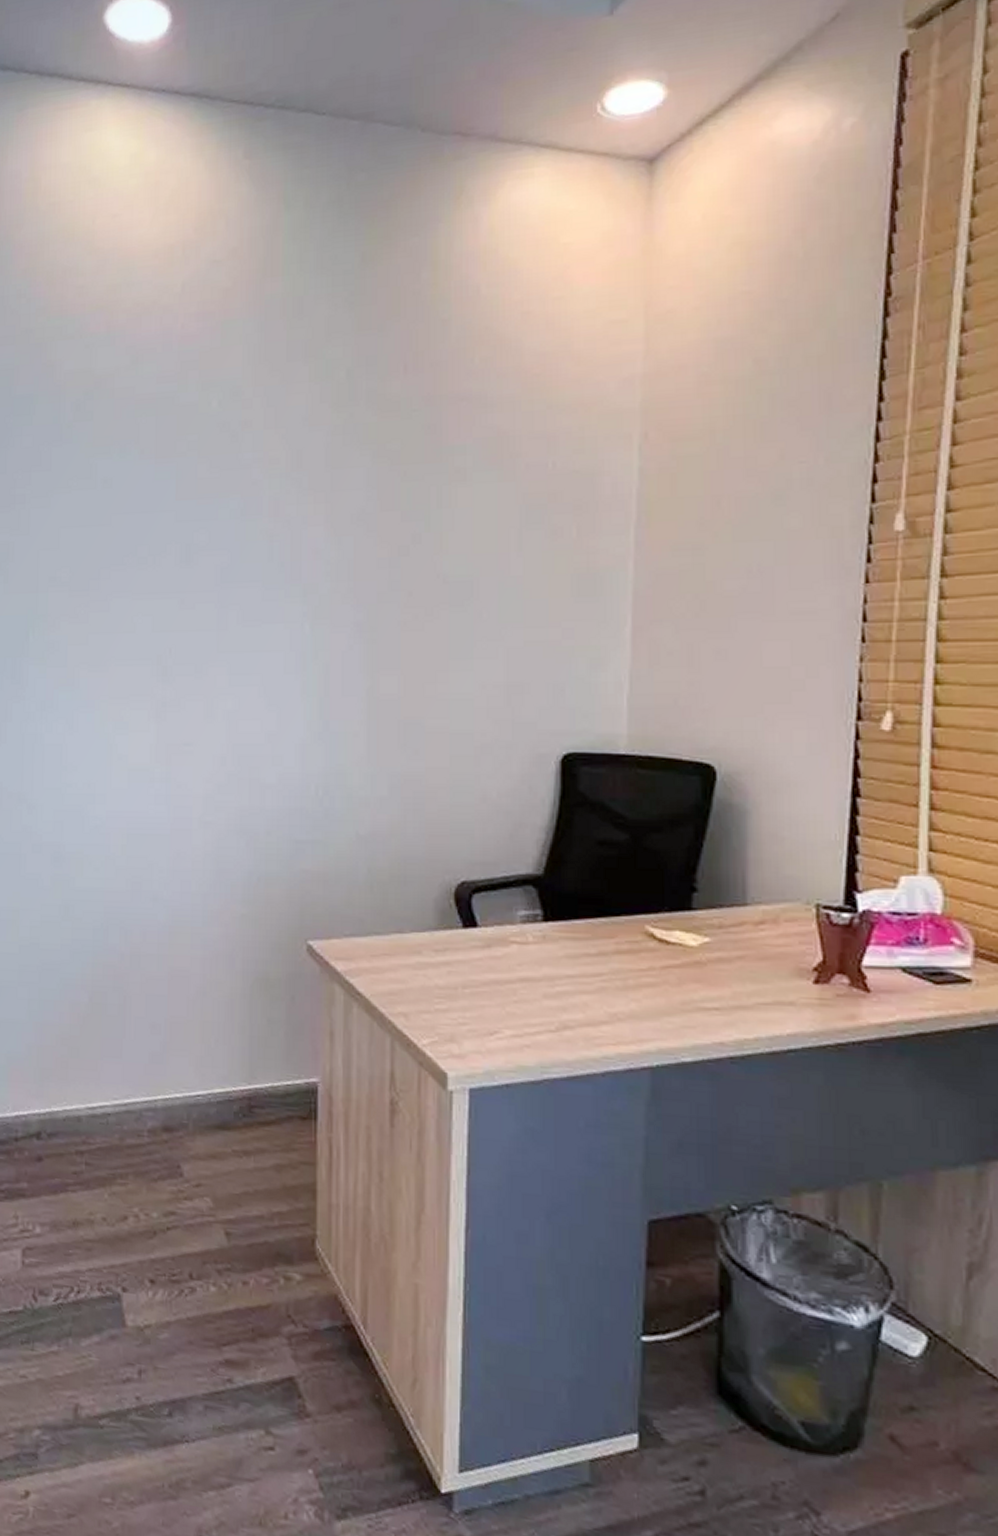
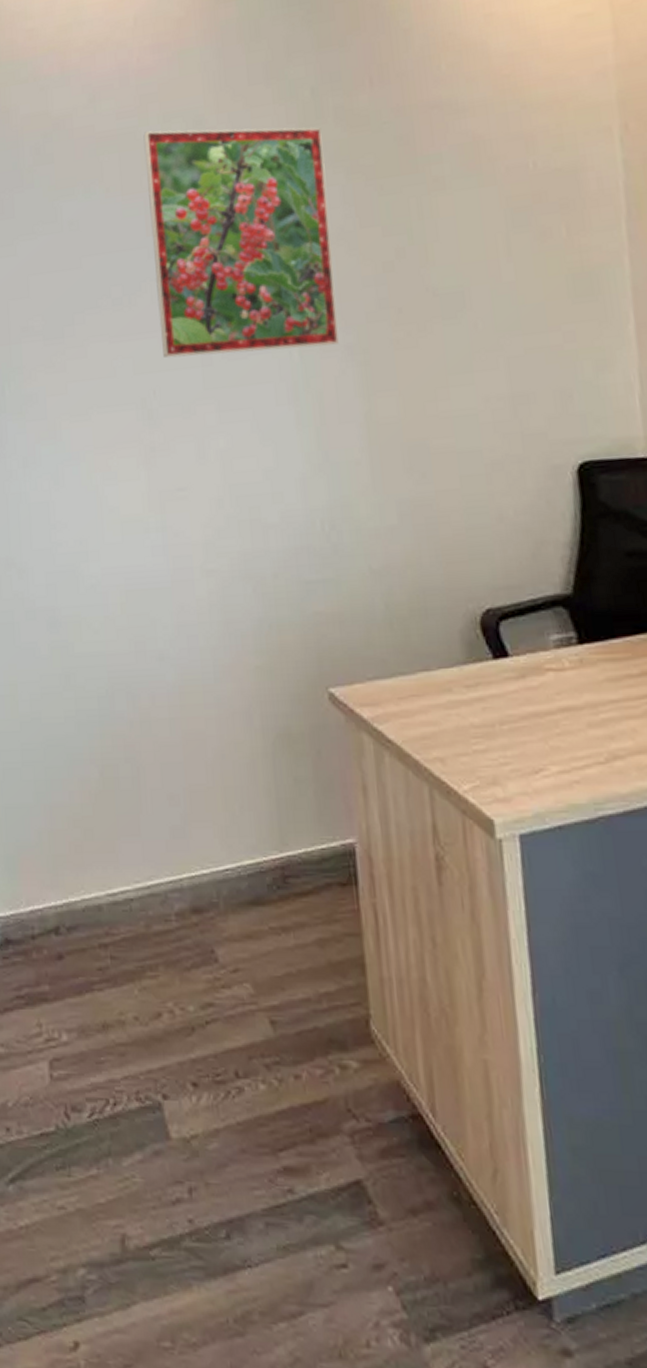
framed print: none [180,397,354,621] -> present [143,126,339,358]

